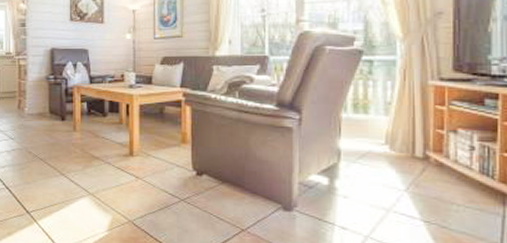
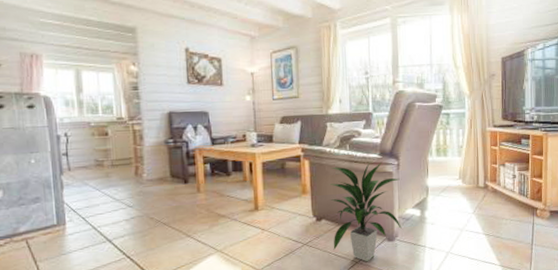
indoor plant: none [213,113,304,231] -> present [329,162,403,261]

